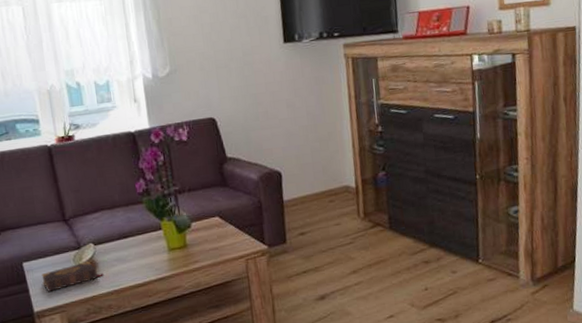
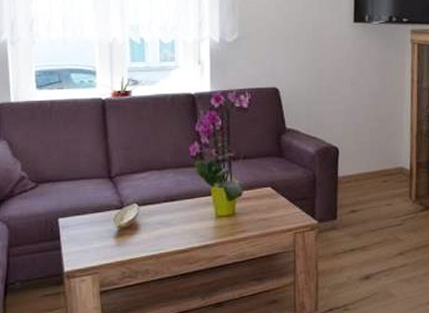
book: present [41,261,103,292] -> none [77,222,144,251]

